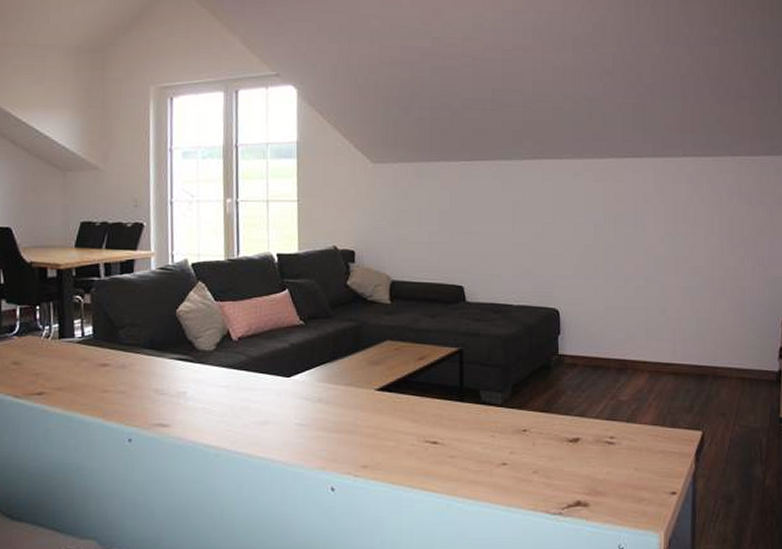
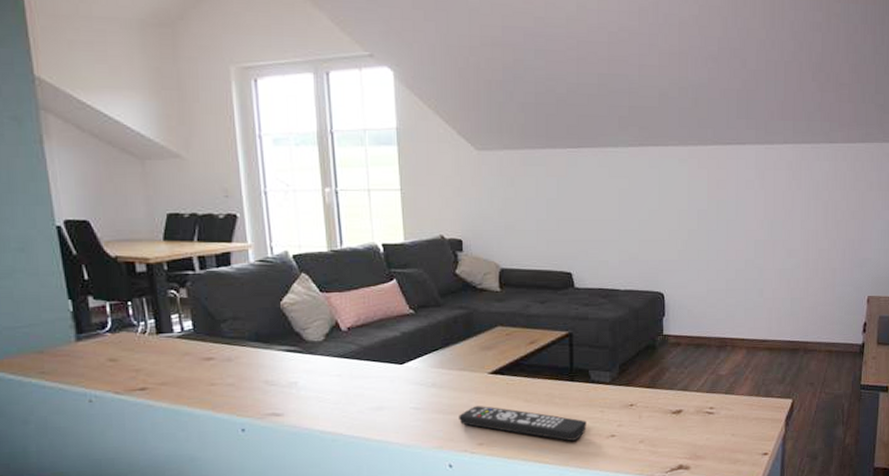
remote control: none [343,425,476,467] -> present [459,406,587,441]

